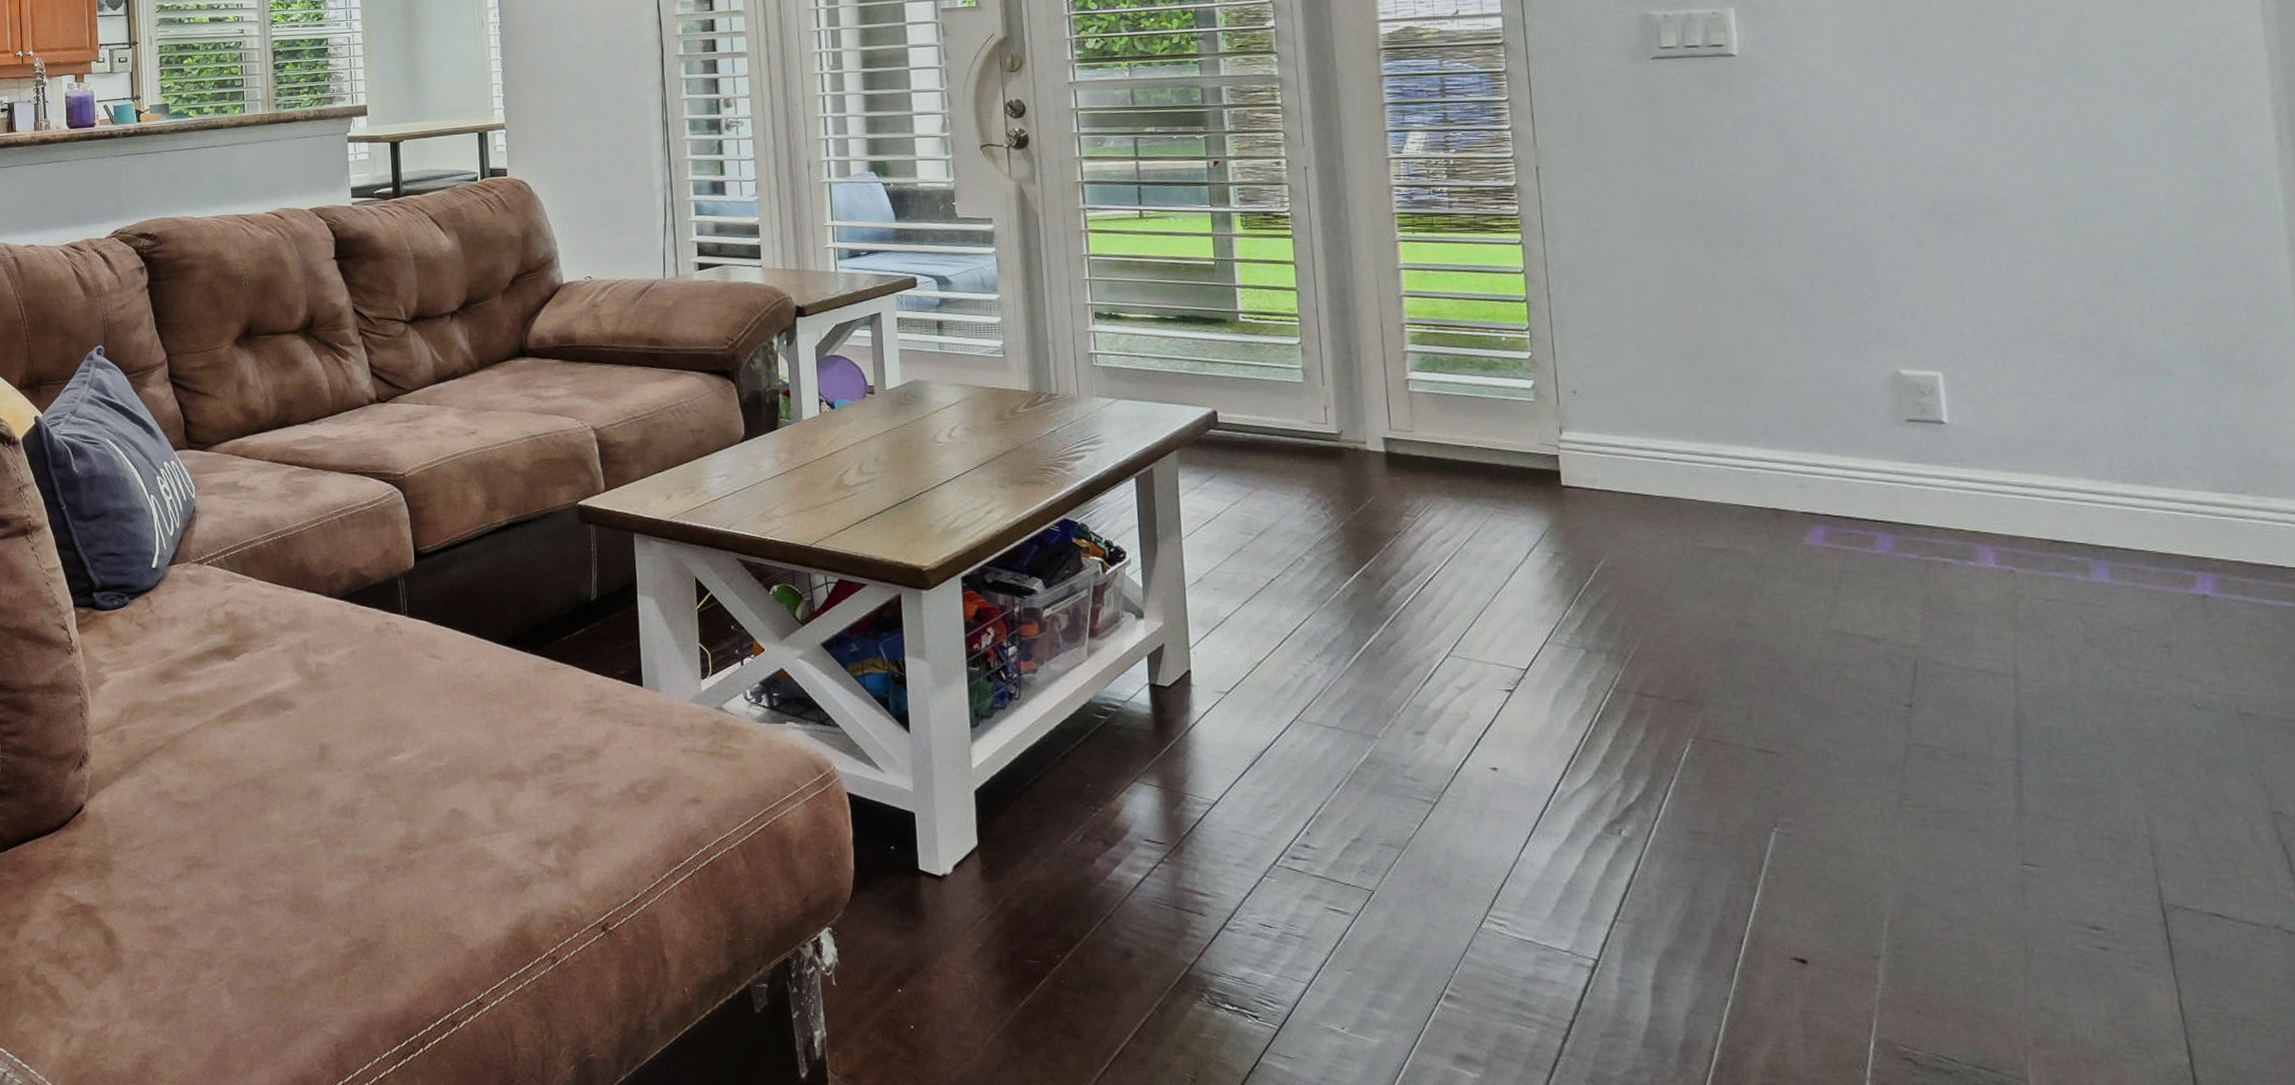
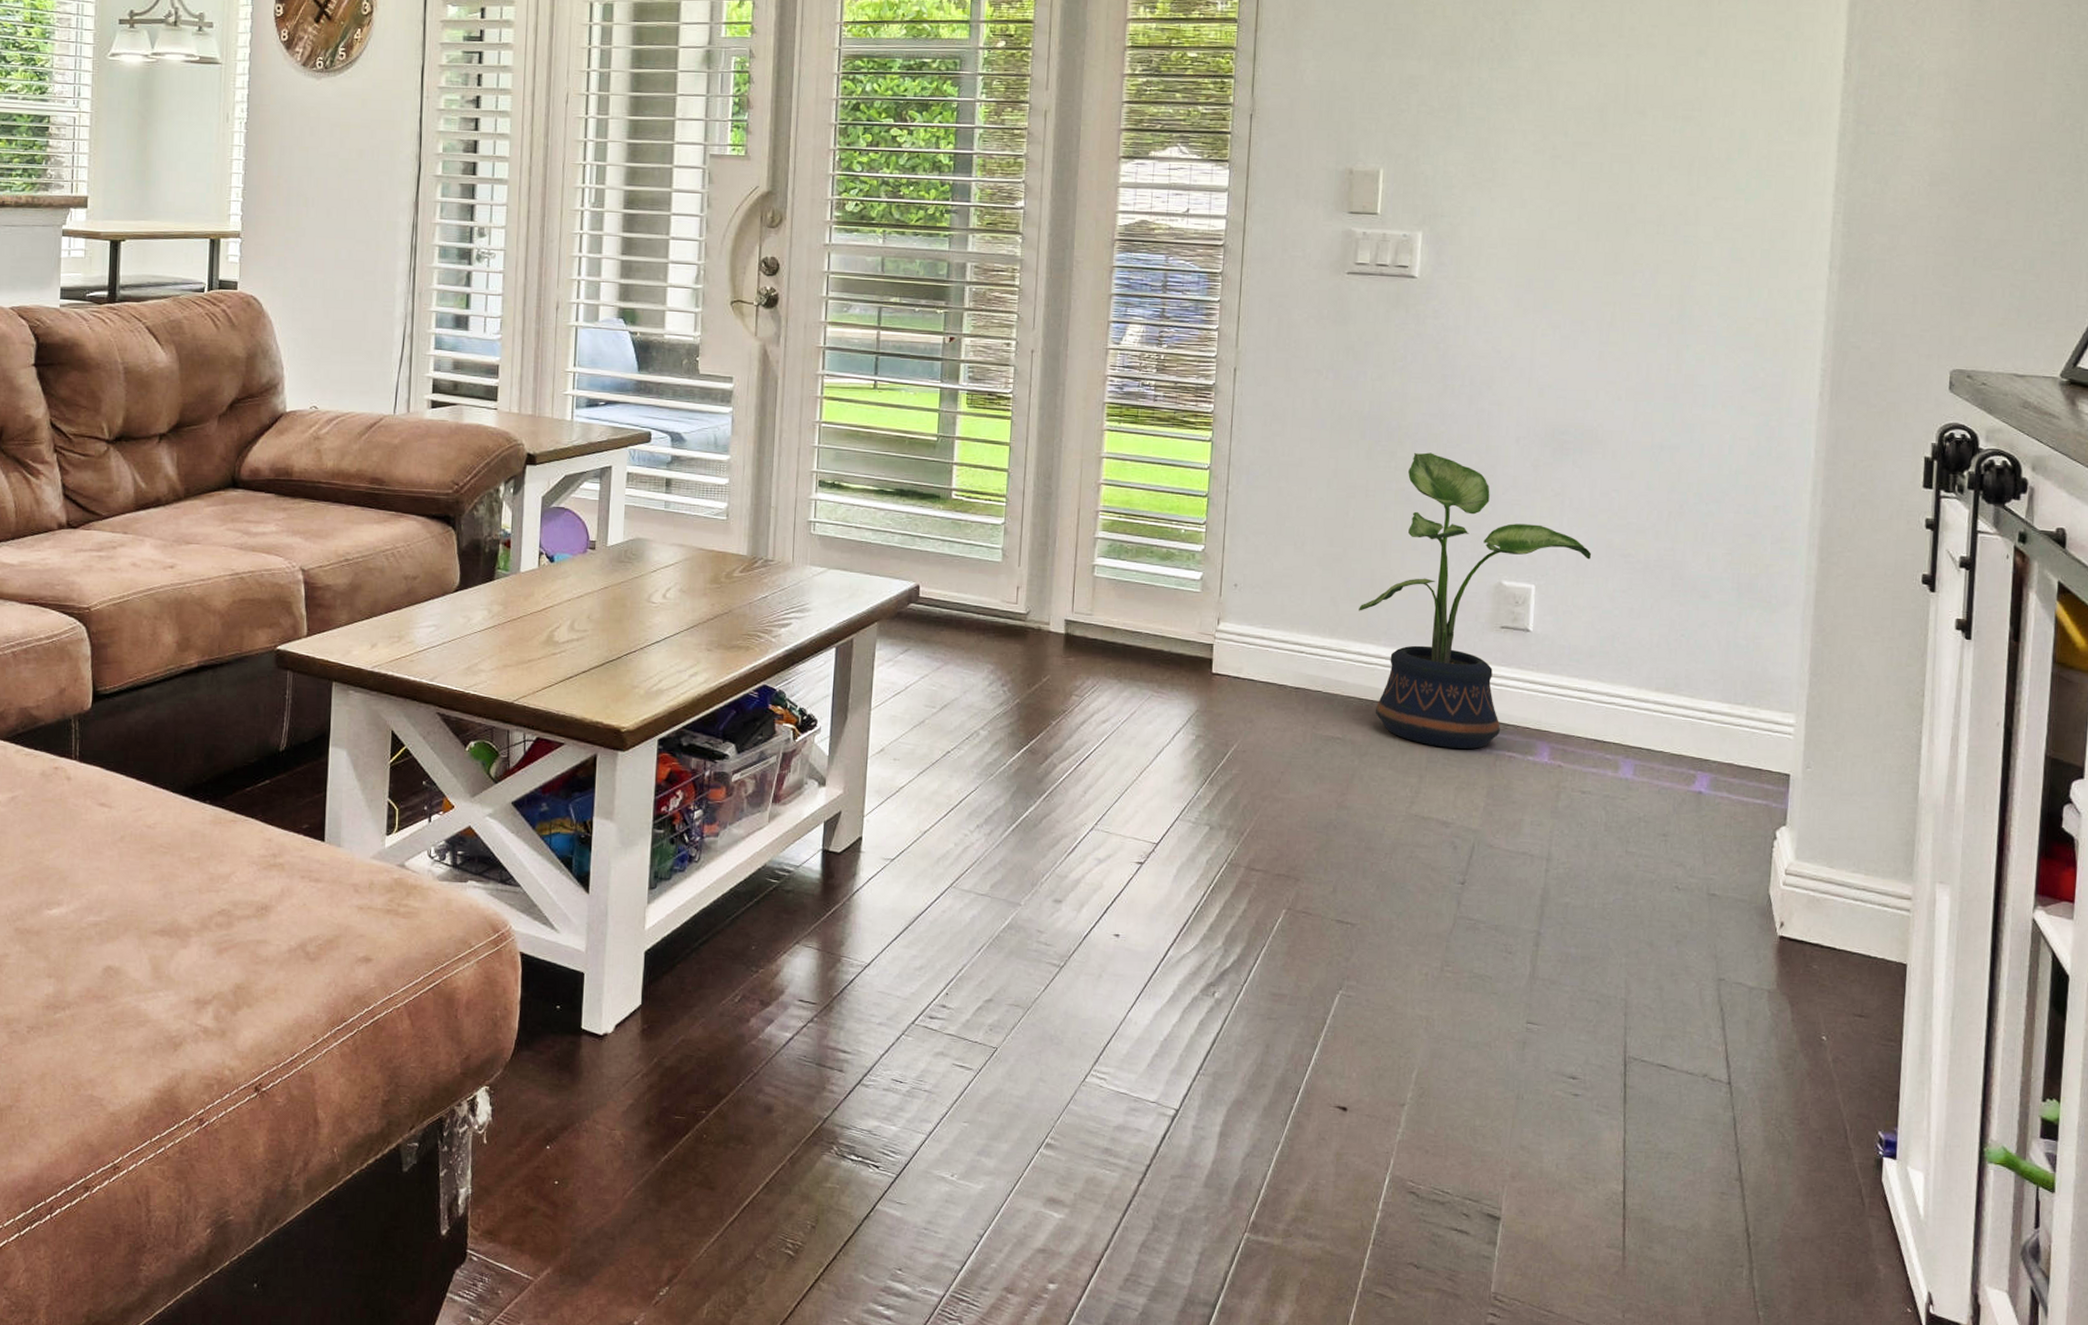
potted plant: none [1726,238,2008,556] -> present [1359,452,1591,749]

